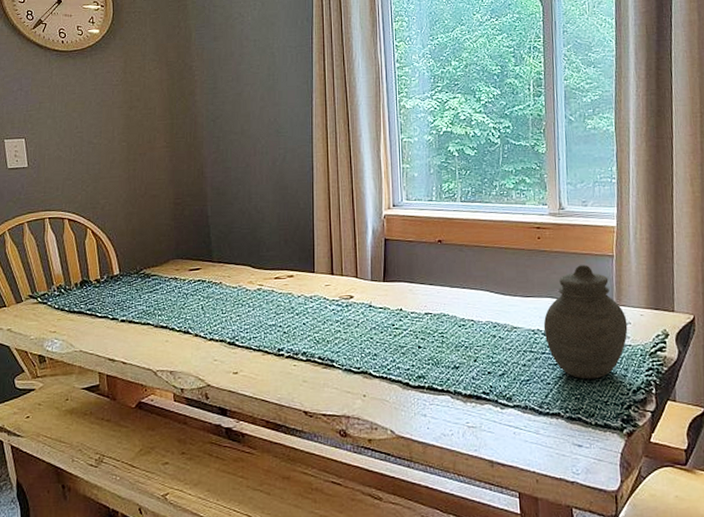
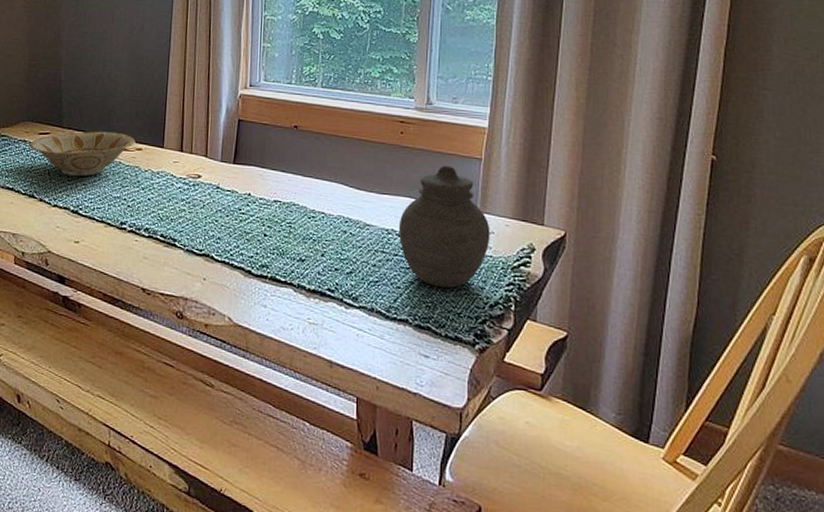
bowl: none [180,261,287,309] -> present [29,131,136,177]

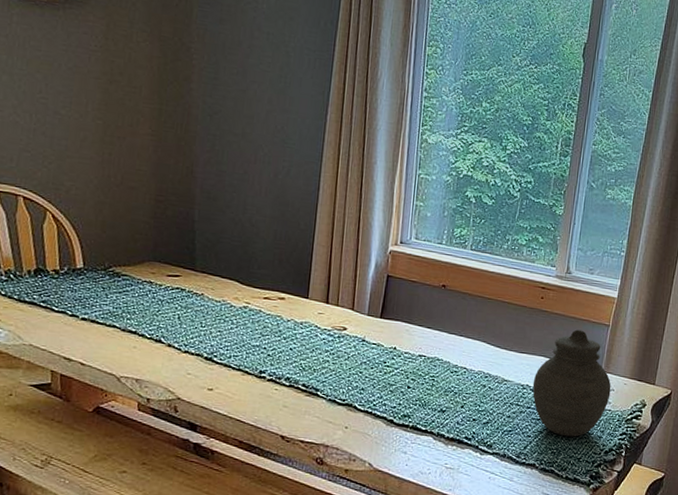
bowl: present [29,131,136,177] -> none [155,276,278,323]

